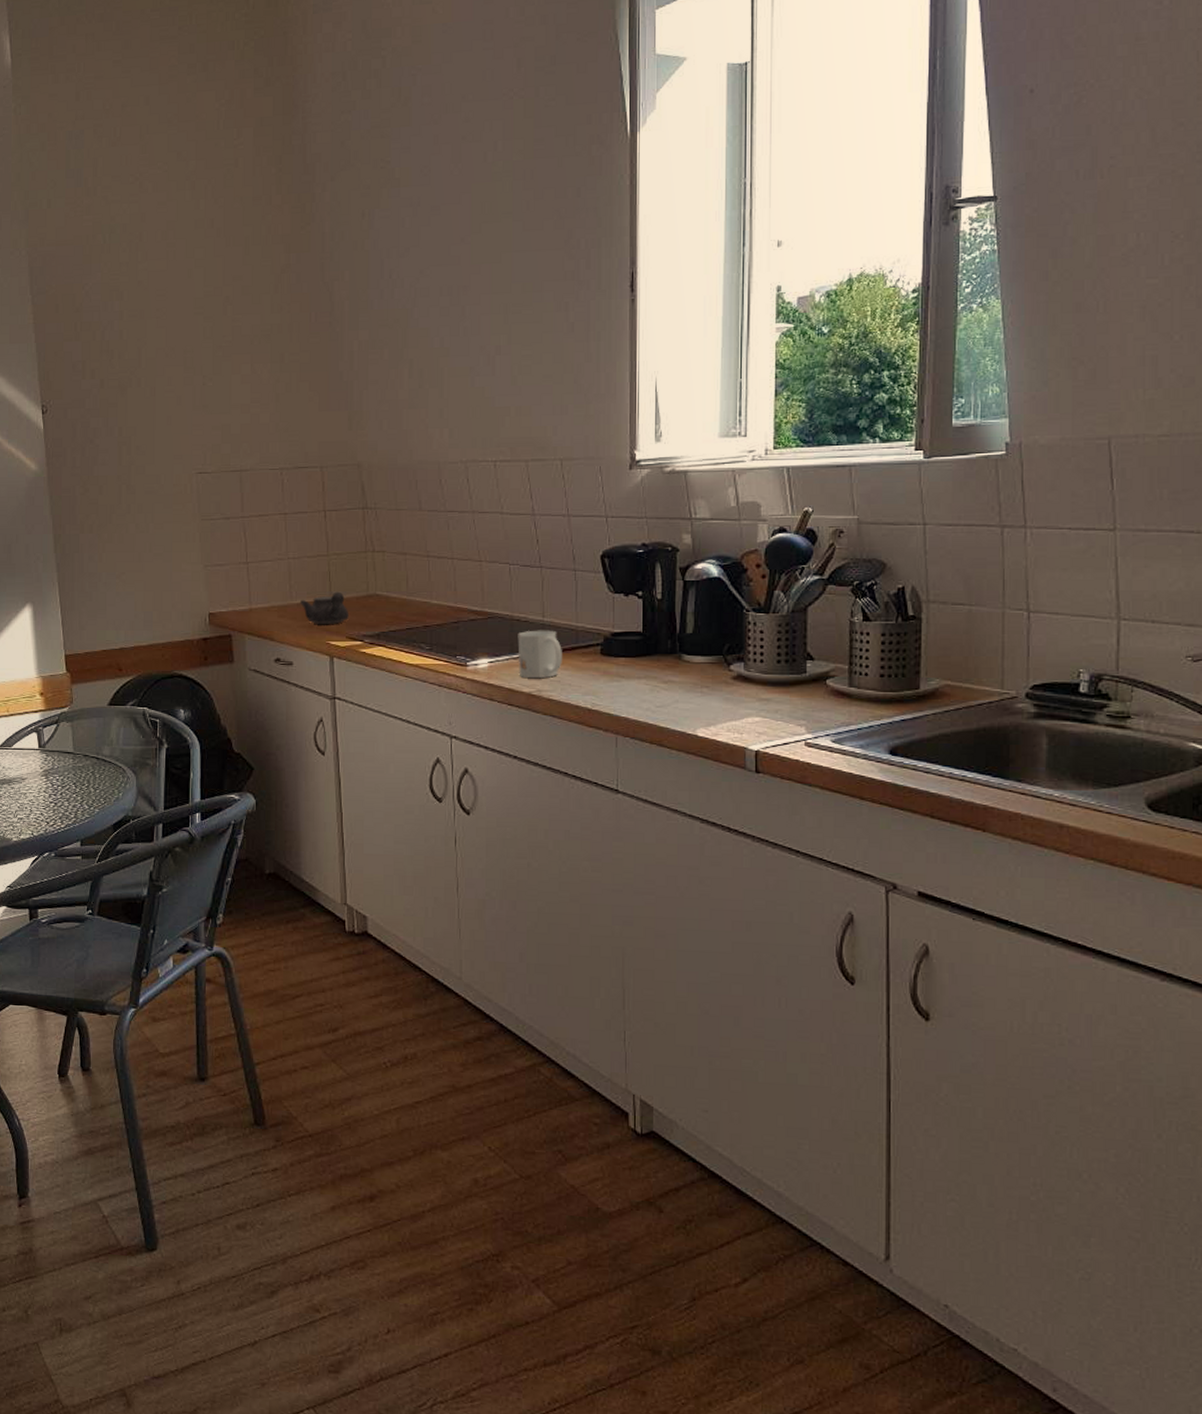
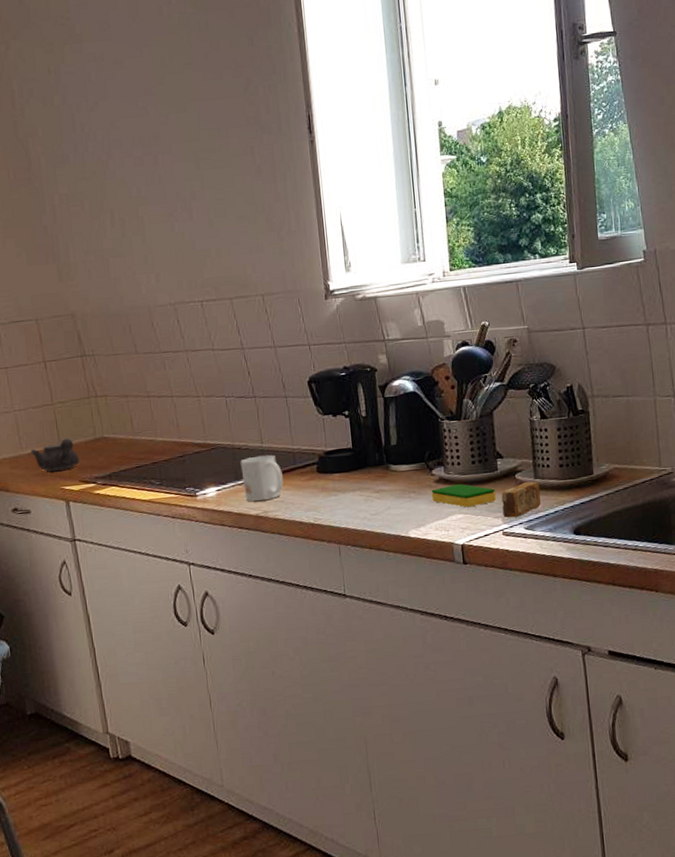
dish sponge: none [727,684,801,711] -> present [431,484,496,508]
soap bar: none [808,689,853,728] -> present [501,481,541,518]

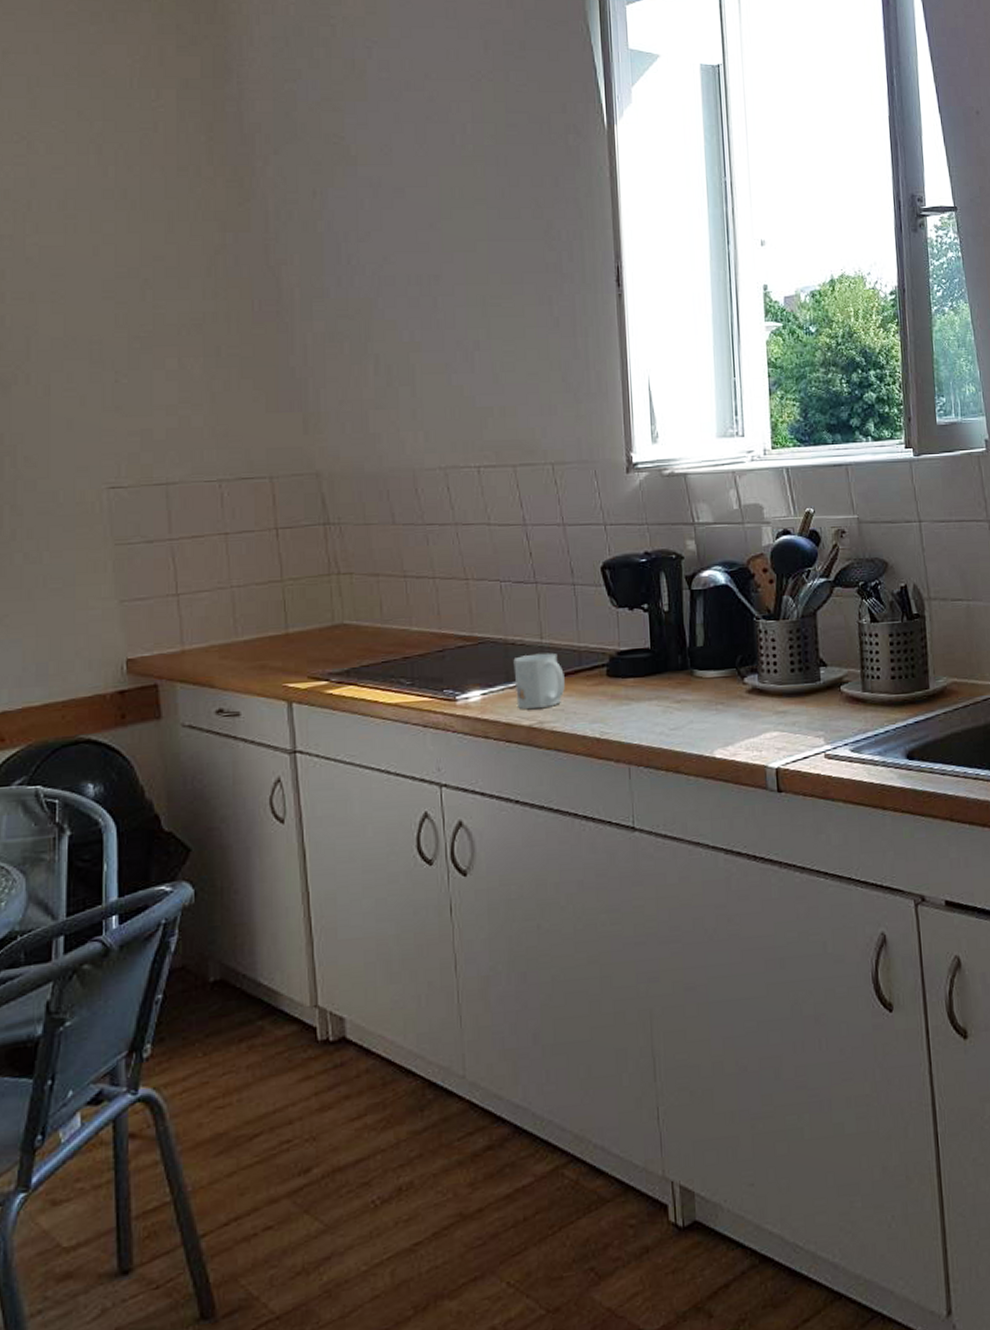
teapot: present [30,438,79,471] -> none [247,623,310,664]
dish sponge: present [431,484,496,508] -> none [742,695,818,724]
soap bar: present [501,481,541,518] -> none [824,694,869,738]

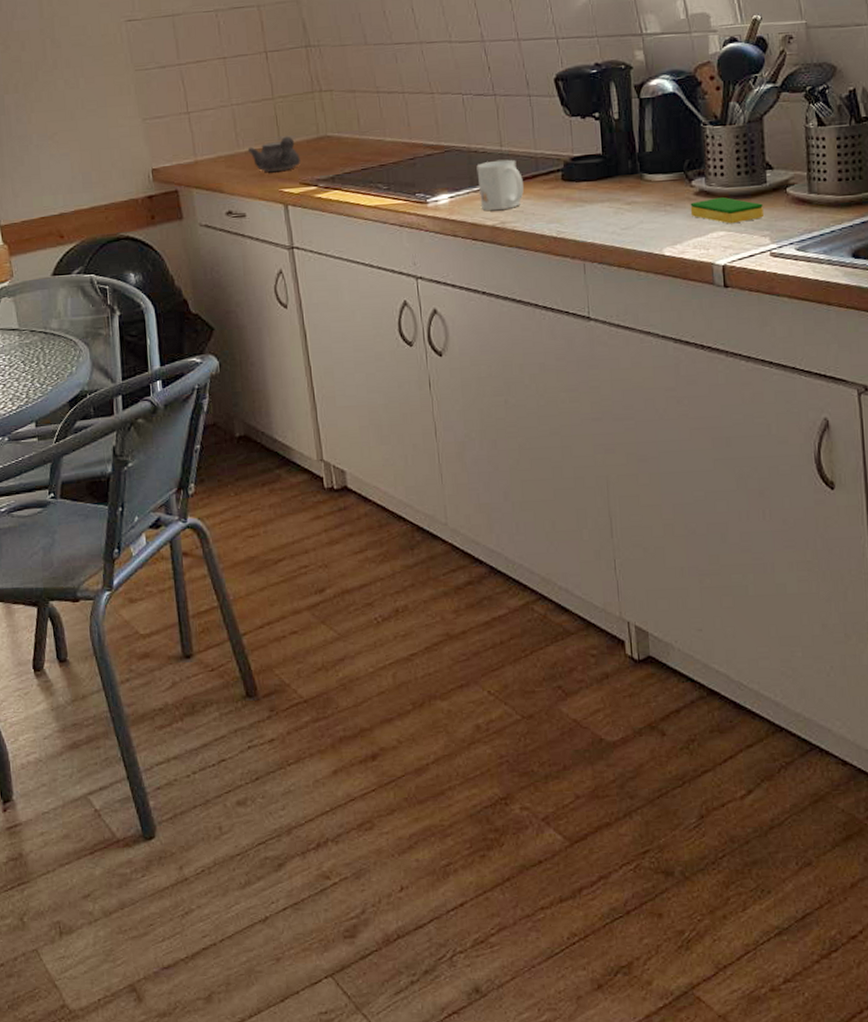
teapot: none [247,623,310,664] -> present [247,136,300,172]
dish sponge: none [742,695,818,724] -> present [690,197,763,224]

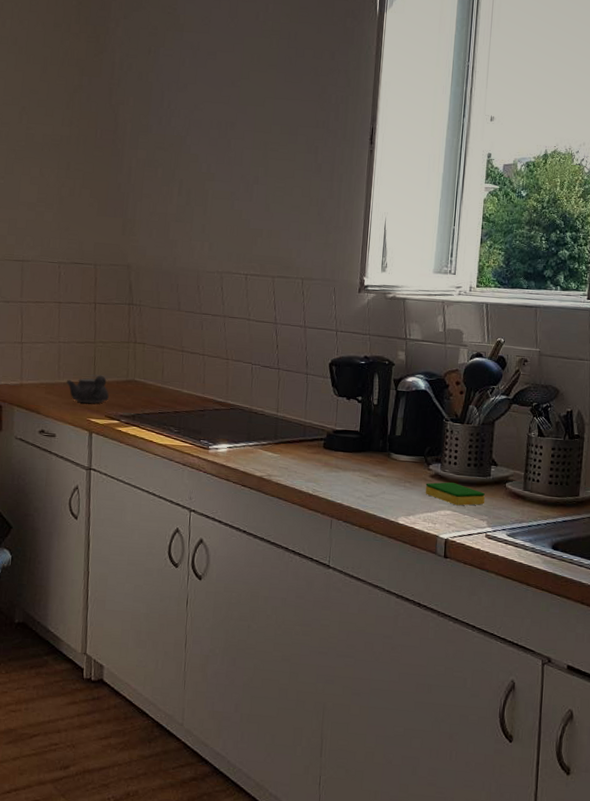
mug: present [476,159,524,210] -> none [253,422,291,465]

